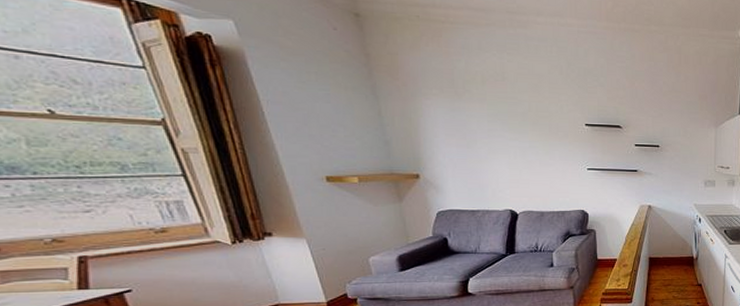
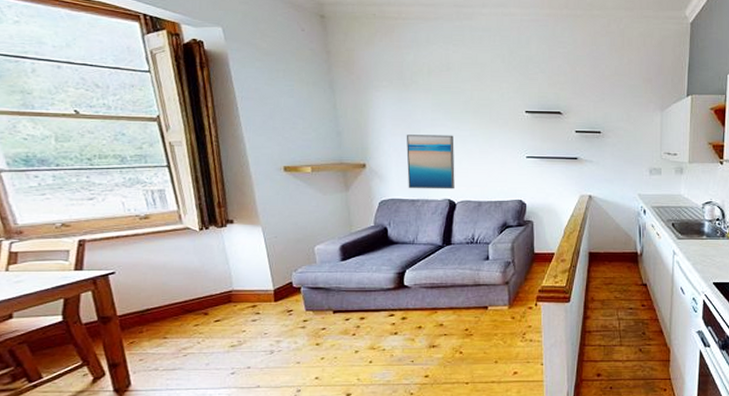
wall art: none [461,145,516,200] -> present [406,134,455,189]

